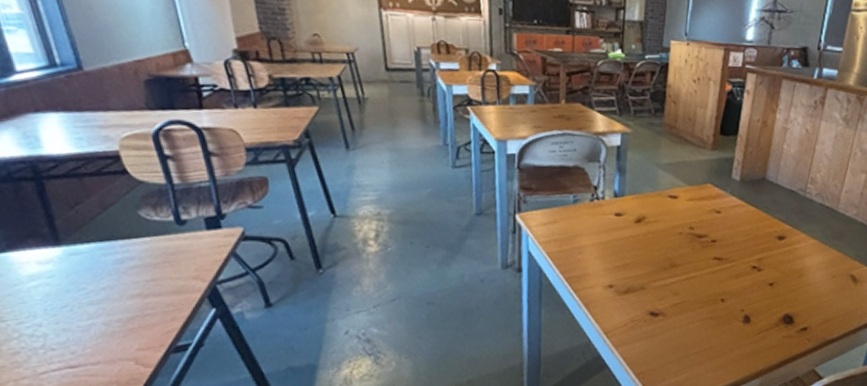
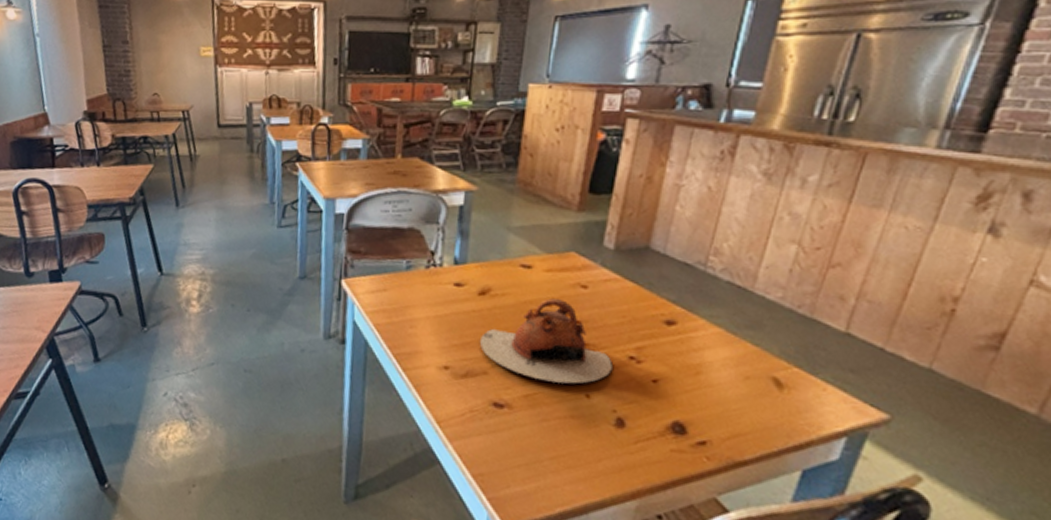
teapot: none [637,222,740,292] -> present [479,298,613,384]

